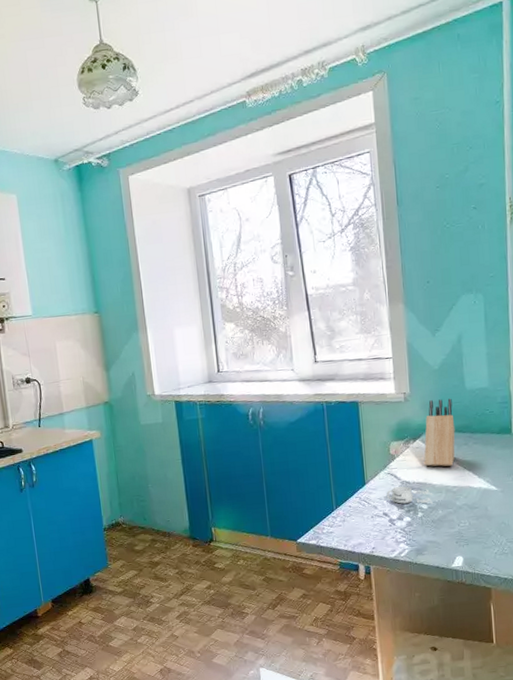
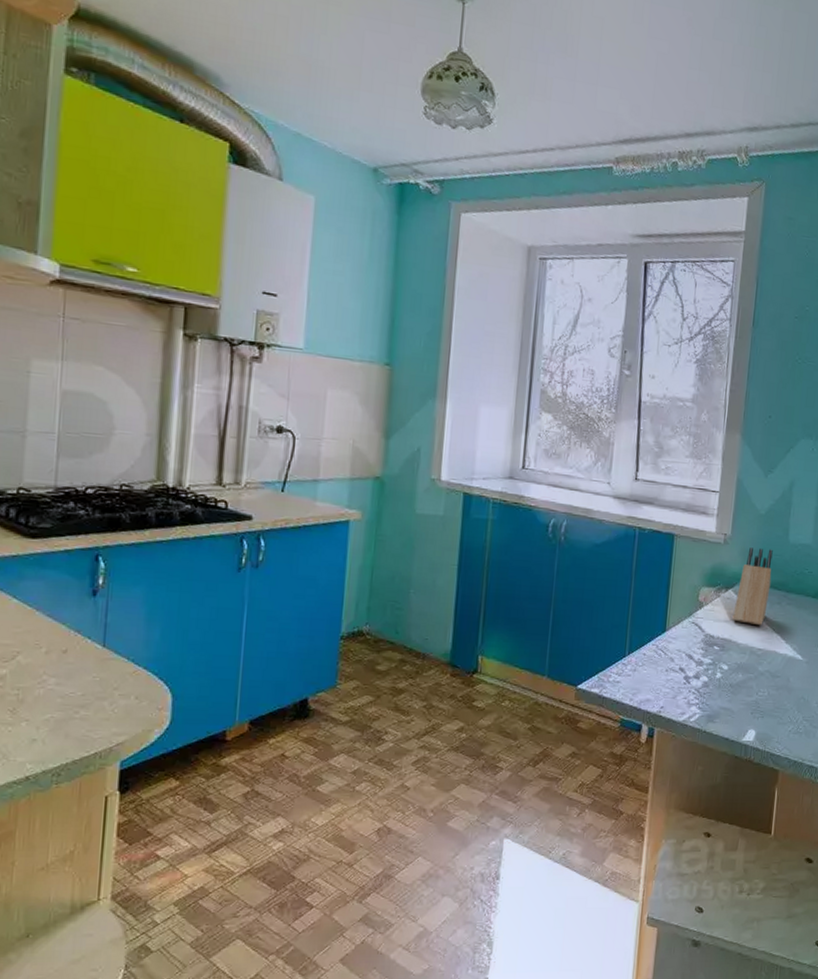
mug: present [386,486,433,504] -> none [686,639,736,664]

